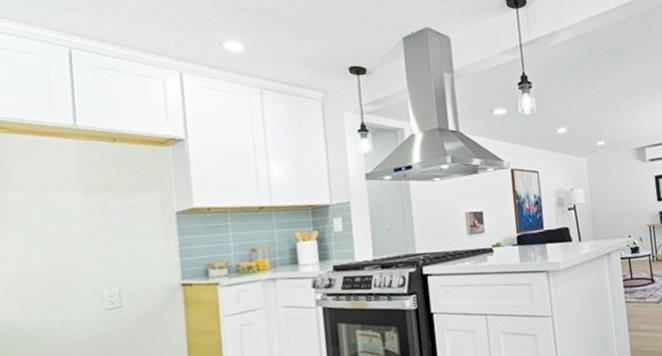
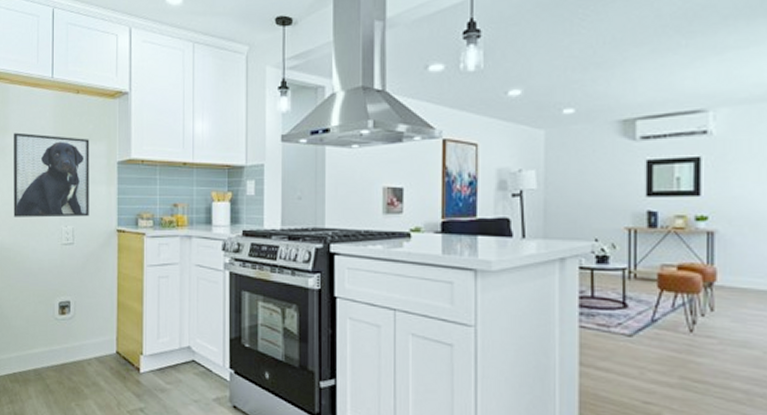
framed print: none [19,189,142,288] -> present [13,132,90,218]

